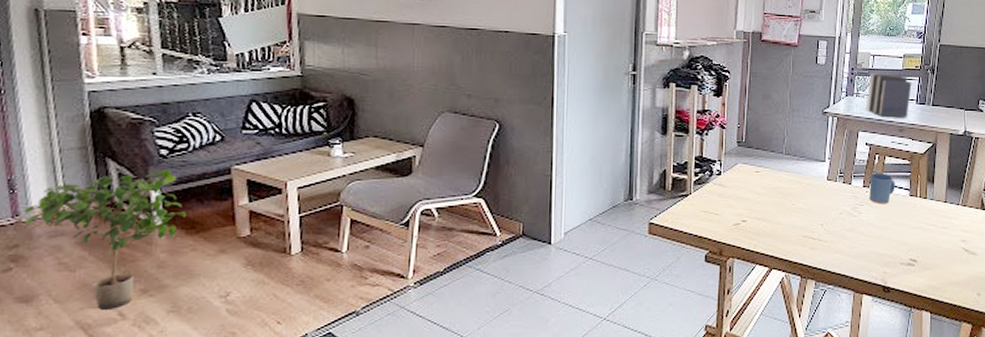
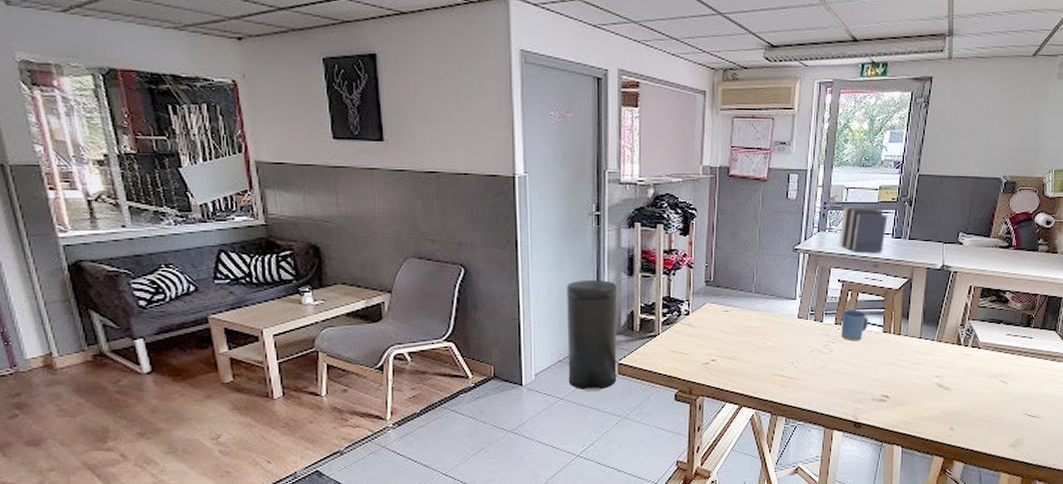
potted plant: present [23,170,186,310] -> none [20,320,171,452]
pedal bin: none [598,139,650,250] -> present [567,280,617,391]

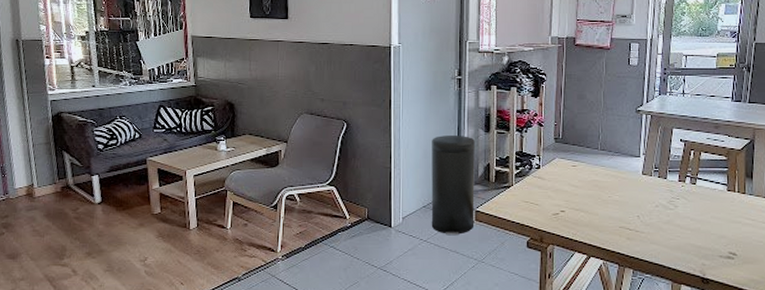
books: present [839,206,888,253] -> none [679,72,727,116]
mug: present [841,310,868,342] -> none [685,168,712,199]

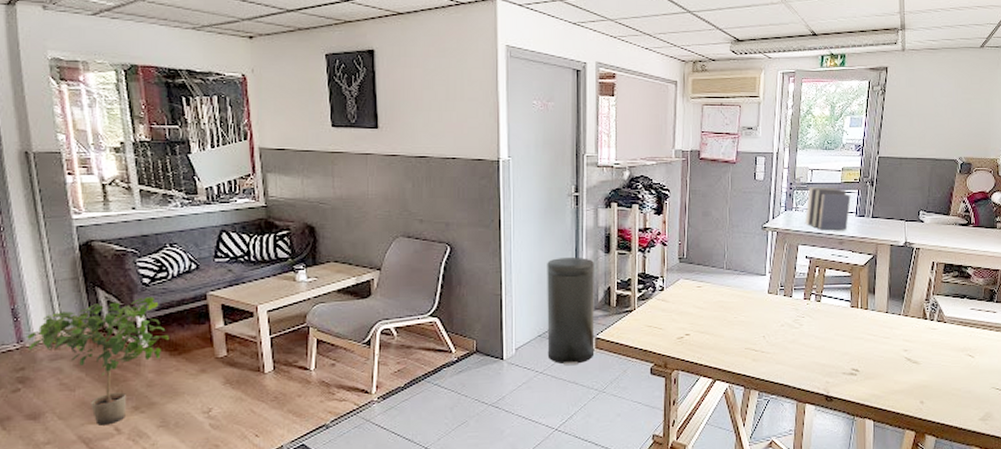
potted plant: none [11,160,116,267] -> present [27,297,169,425]
books: none [679,72,727,116] -> present [805,187,851,231]

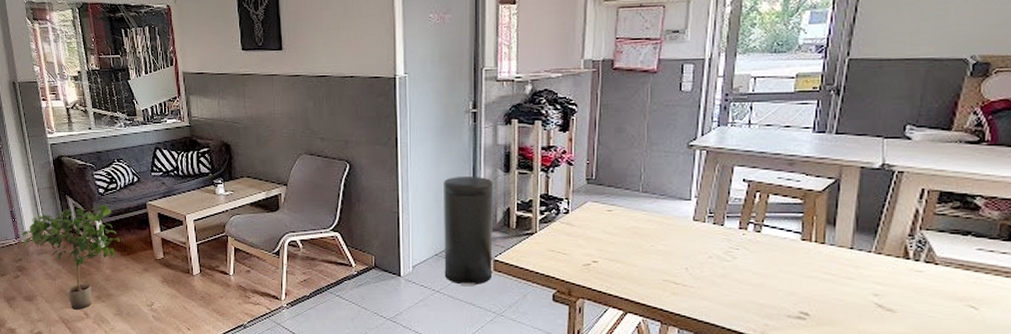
books: present [805,187,851,231] -> none [744,97,807,150]

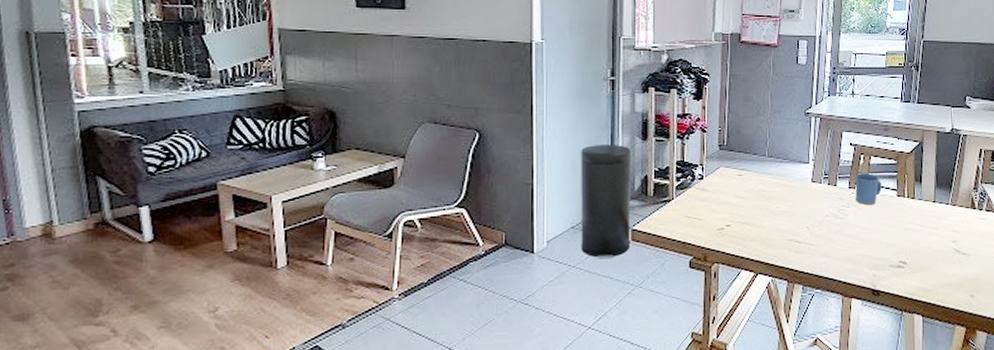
potted plant: present [22,205,120,310] -> none [18,187,175,327]
mug: none [747,213,782,249] -> present [855,173,882,206]

